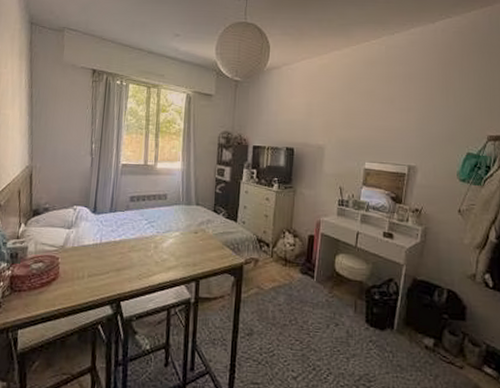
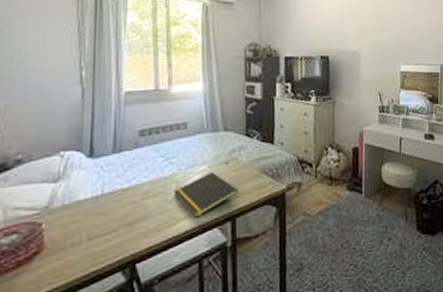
notepad: none [152,238,204,274] -> present [174,172,239,218]

